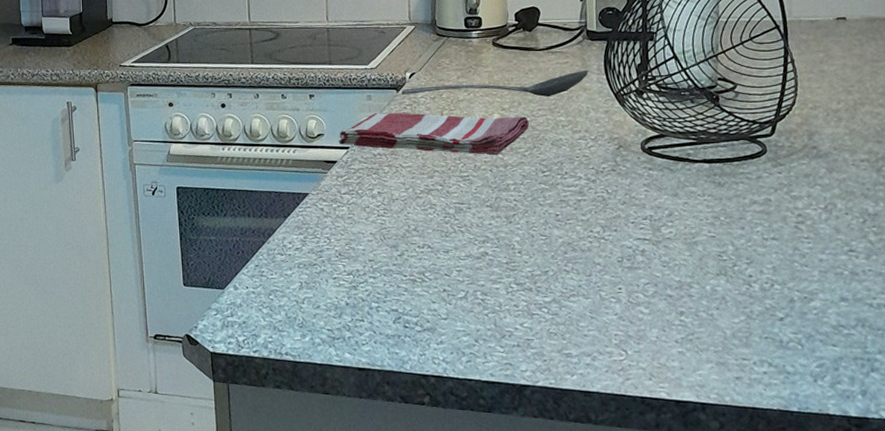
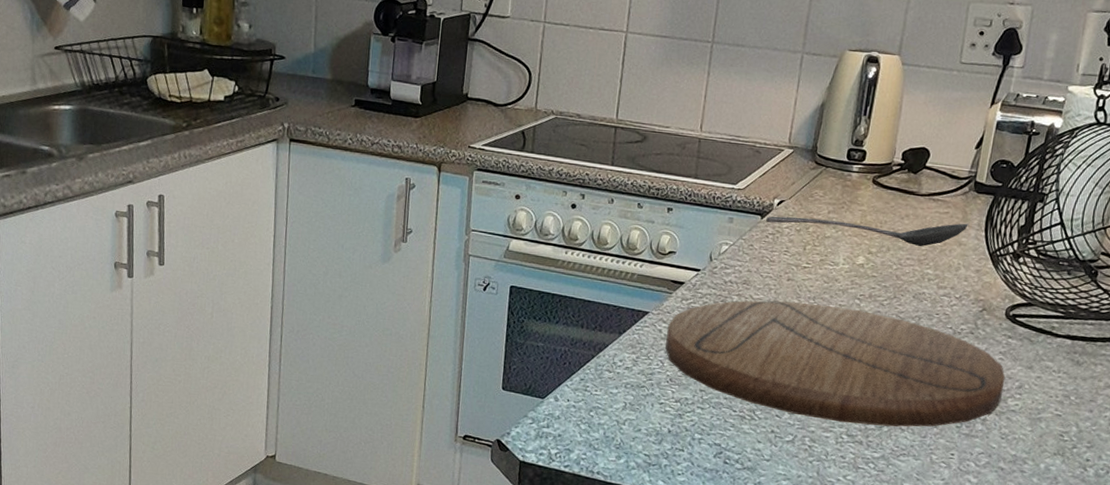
cutting board: none [328,163,655,273] -> present [665,300,1006,427]
dish towel: present [338,112,529,156] -> none [689,237,894,301]

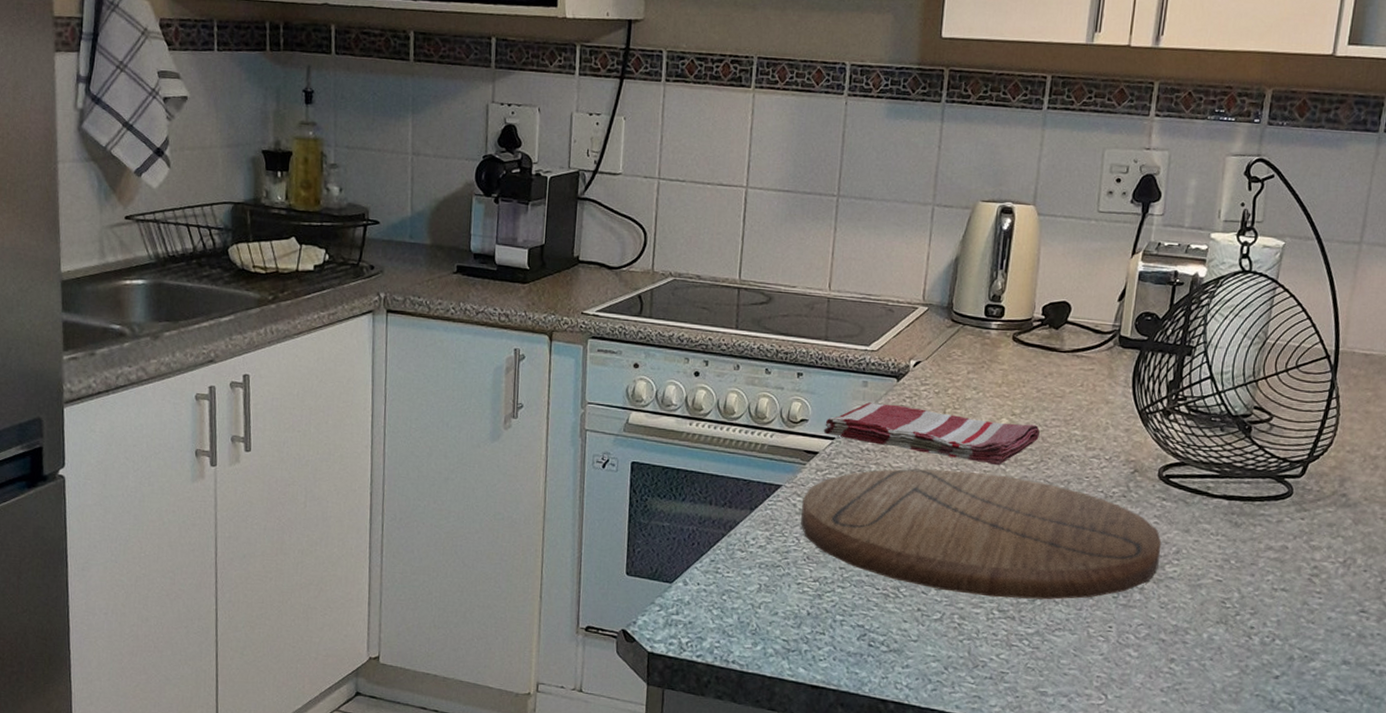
dish towel: none [689,237,894,301] -> present [823,402,1040,466]
stirrer: present [766,216,969,247] -> none [902,378,1115,406]

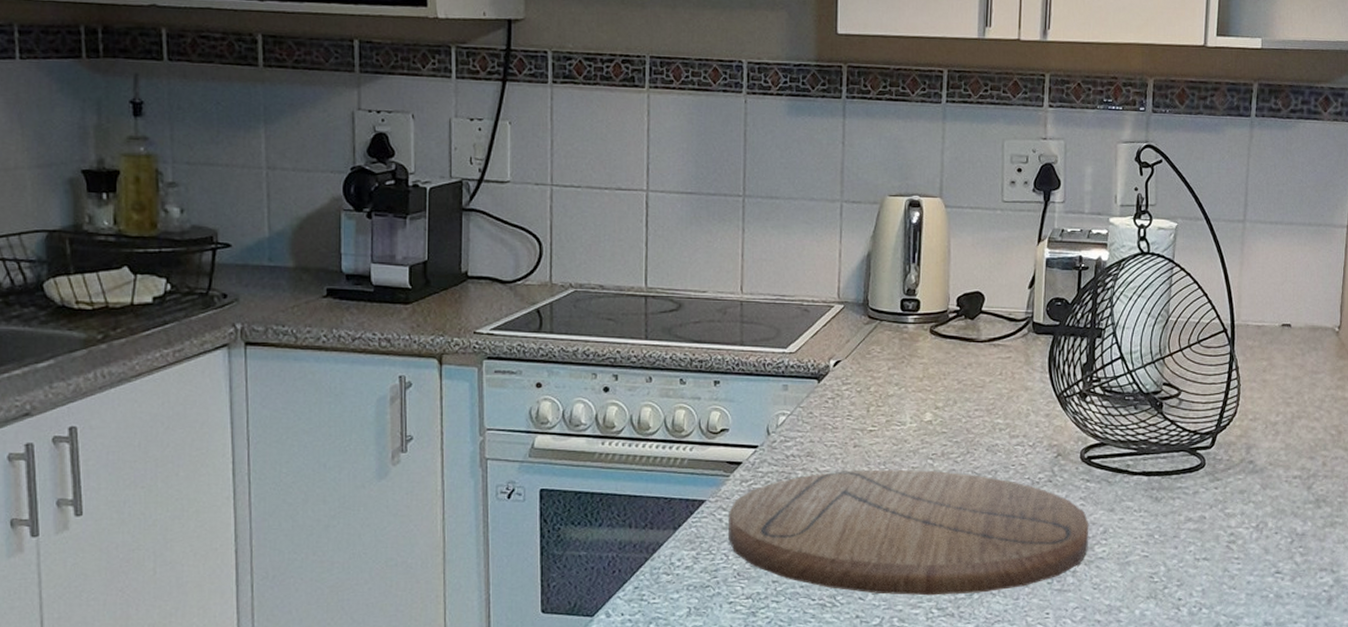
dish towel: present [823,402,1040,466] -> none [745,406,964,461]

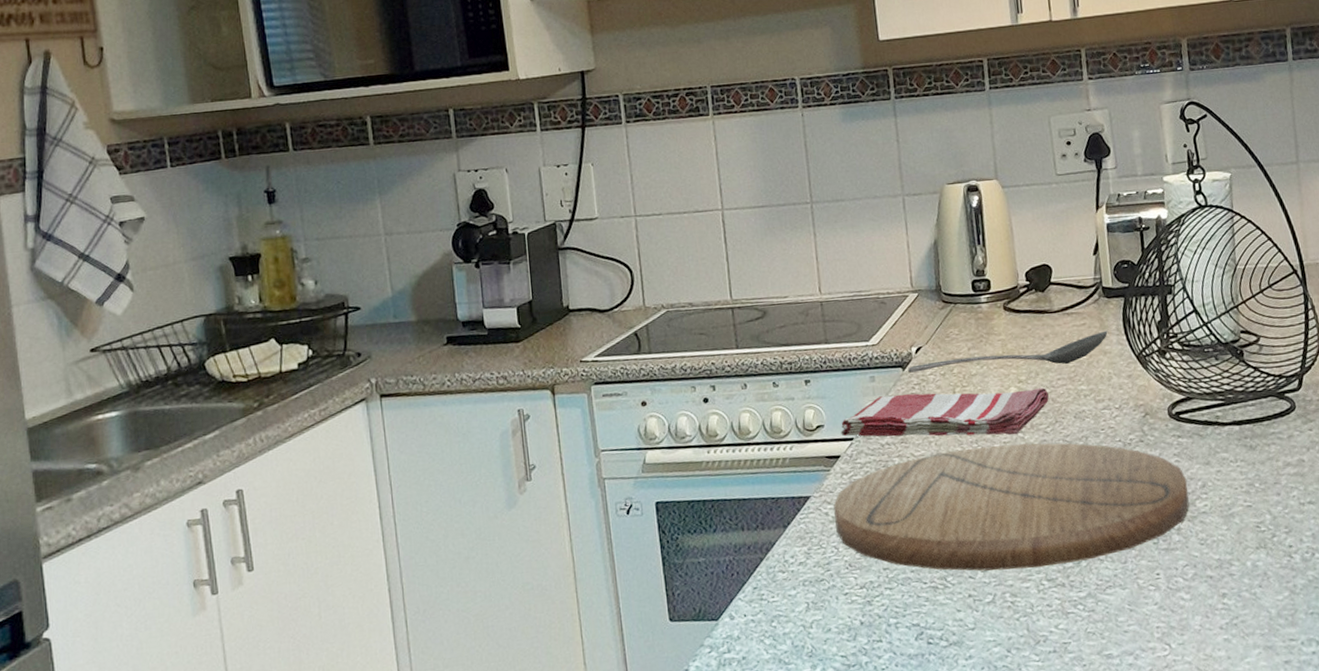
dish towel: none [745,406,964,461] -> present [841,387,1049,437]
stirrer: none [824,366,1032,395] -> present [908,330,1108,373]

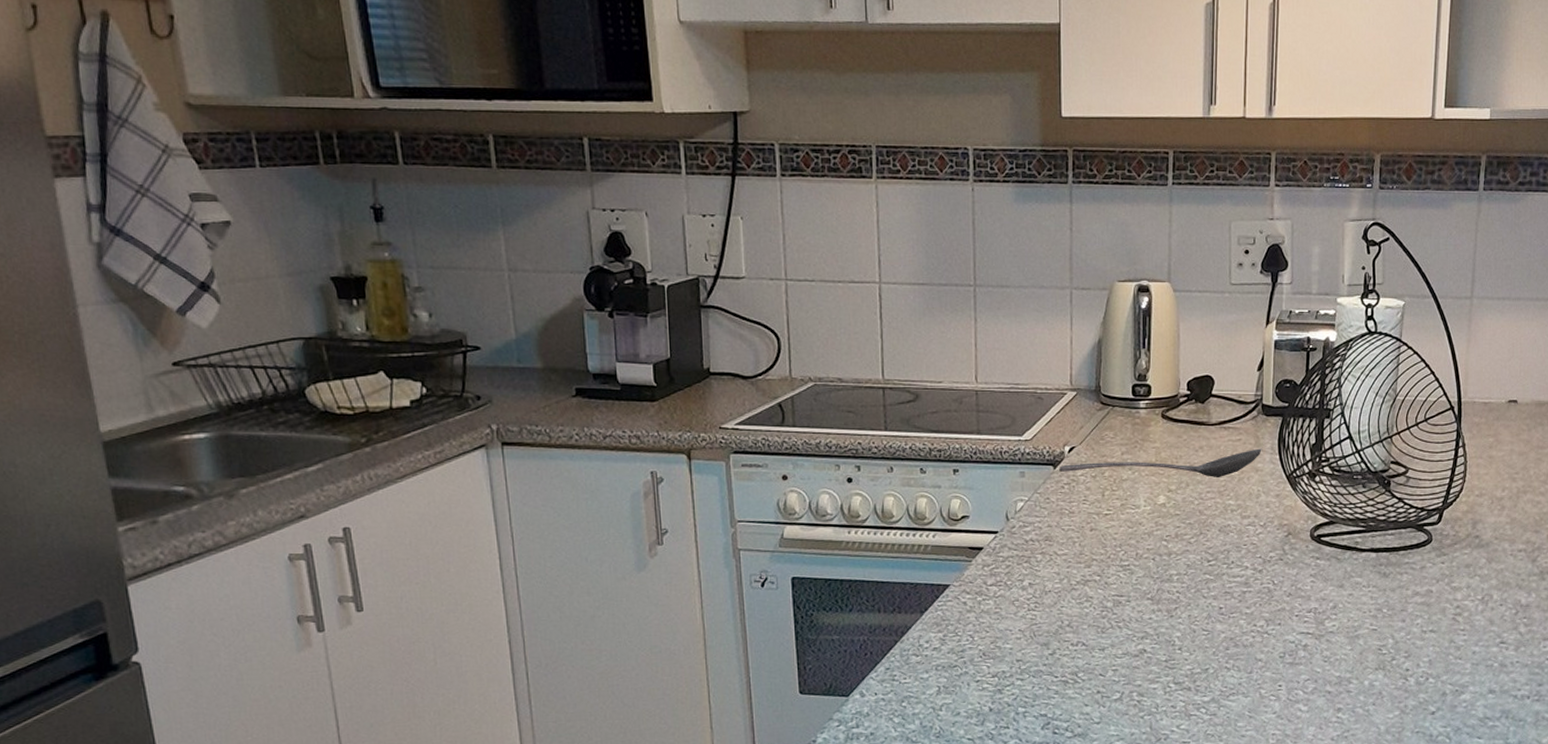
cutting board: present [833,443,1190,571] -> none [972,551,1319,671]
dish towel: present [841,387,1049,437] -> none [985,492,1196,543]

